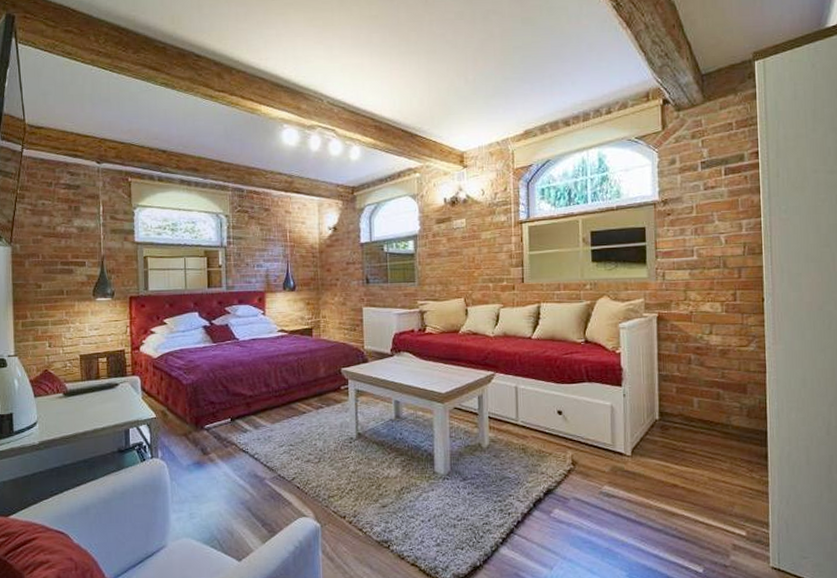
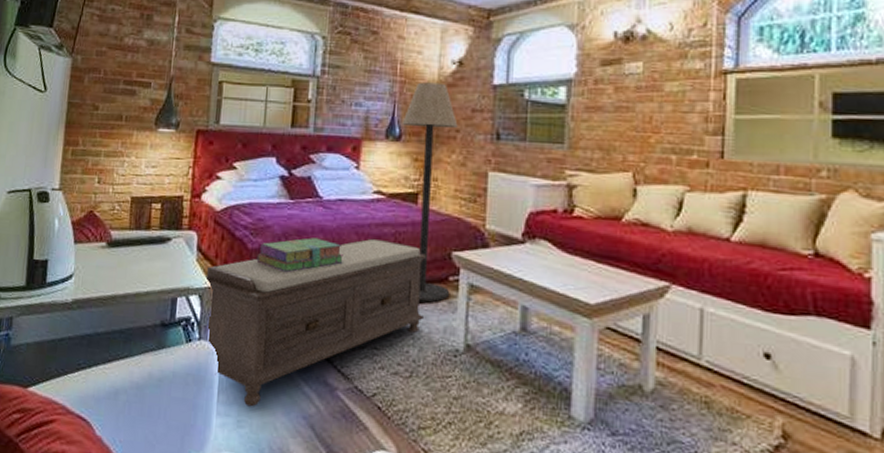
bench: none [151,365,325,502] -> present [205,238,427,407]
stack of books: none [191,370,260,399] -> present [256,237,344,273]
floor lamp: none [295,244,342,407] -> present [402,82,458,303]

